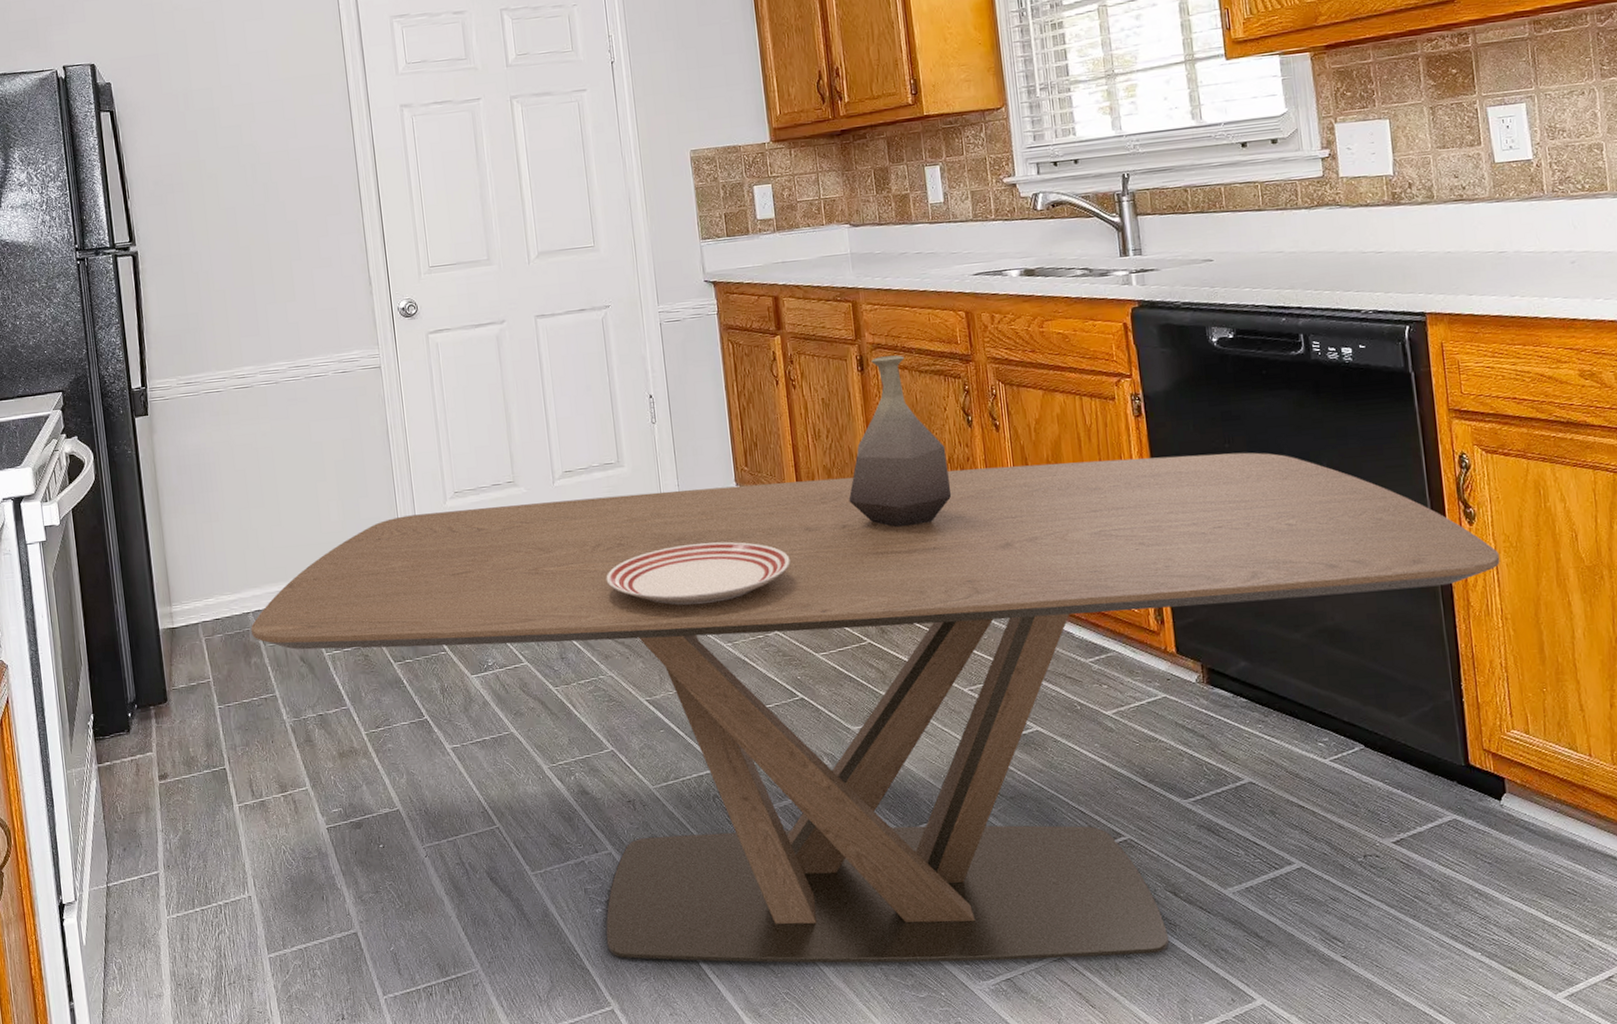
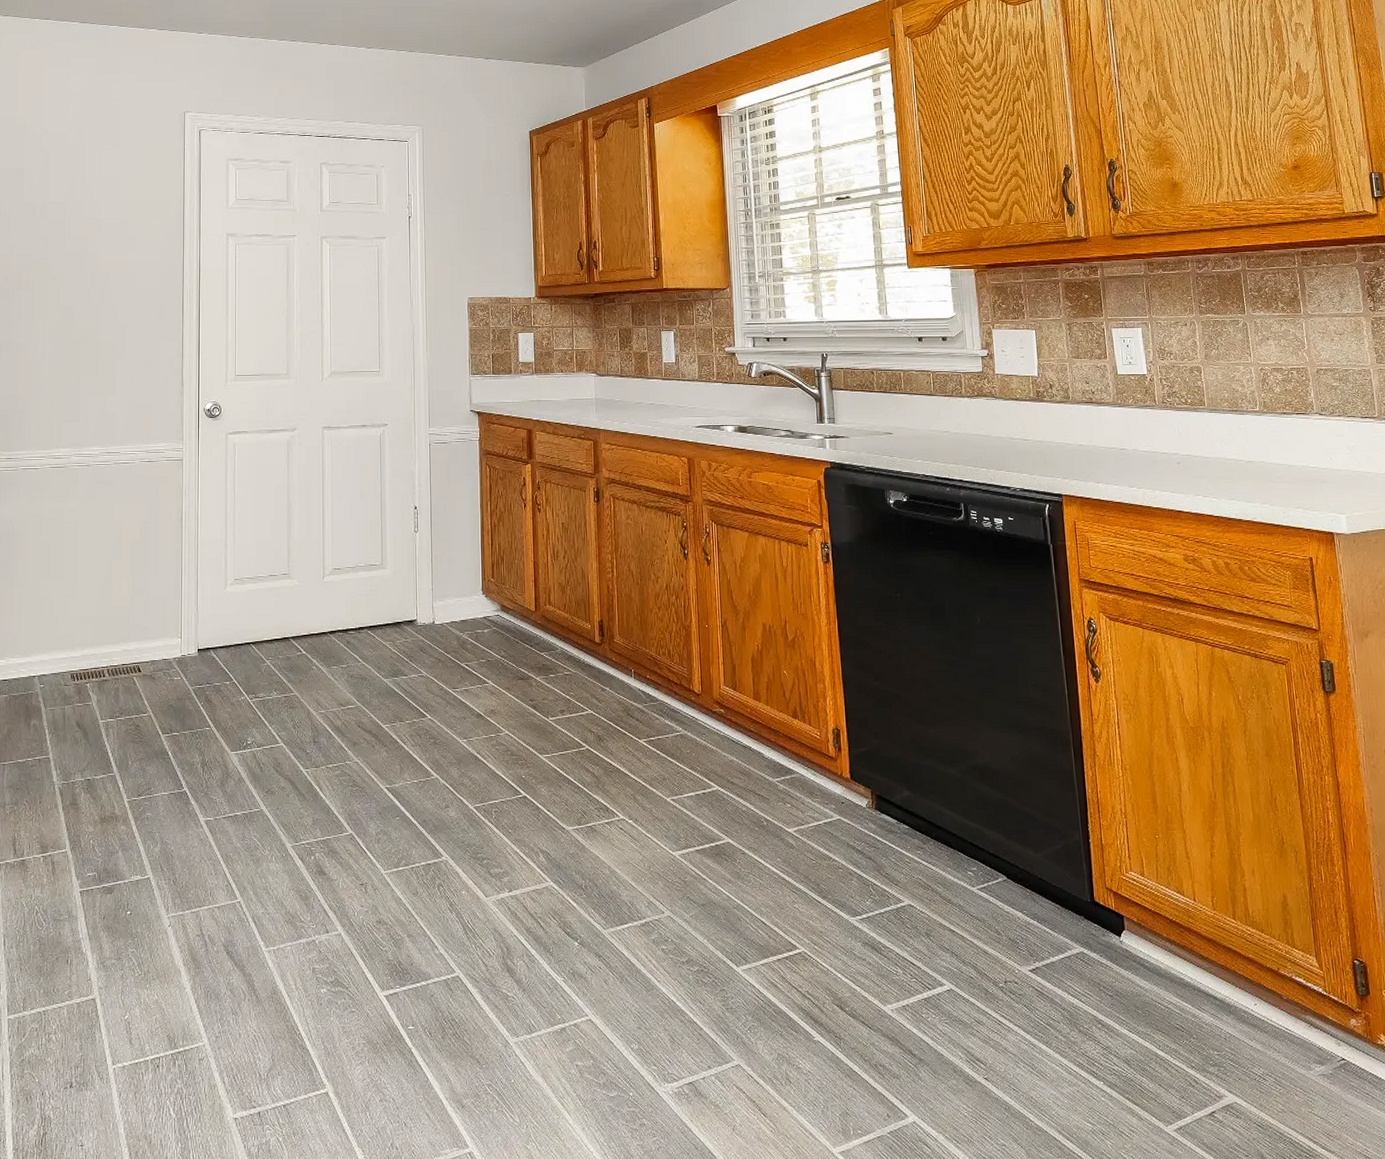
dining table: present [251,452,1500,963] -> none [35,594,1121,1066]
dinner plate: present [606,541,790,605] -> none [361,644,524,701]
vase: present [848,355,952,528] -> none [578,490,667,644]

